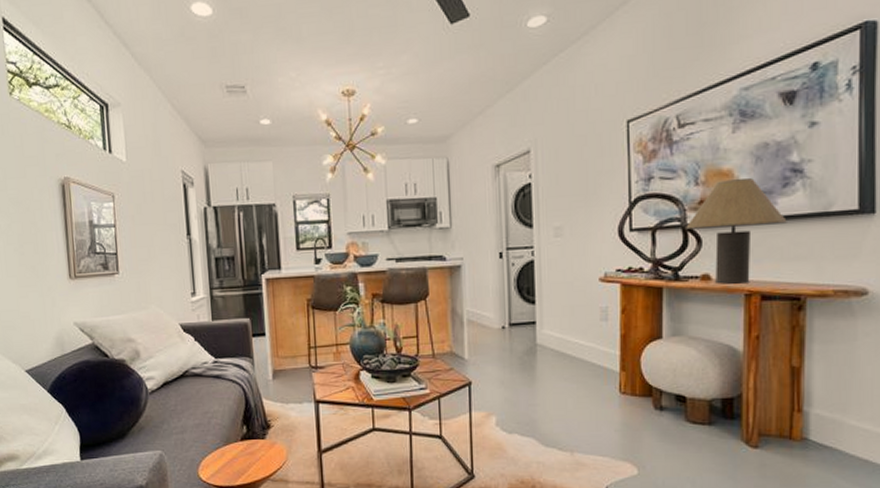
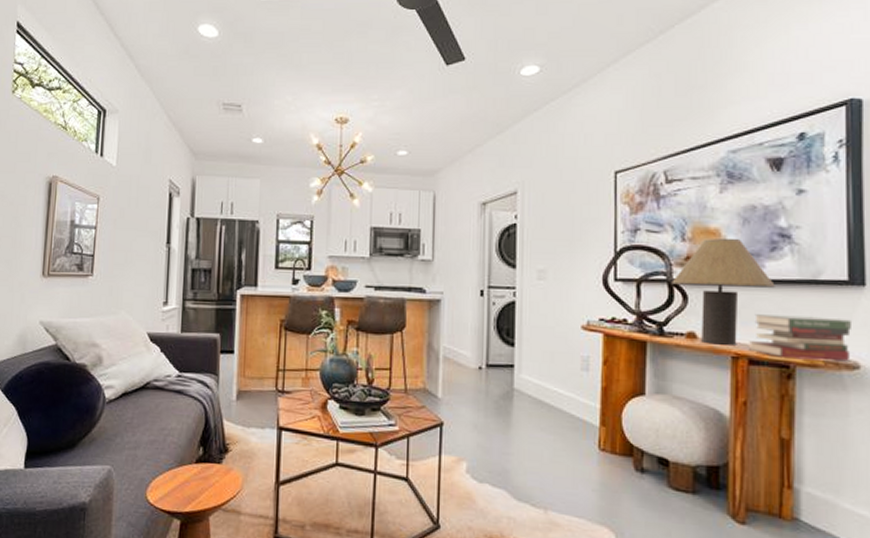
books: none [762,247,860,290] -> present [749,314,851,362]

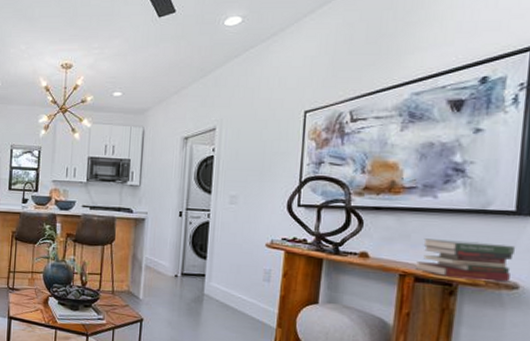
table lamp: present [672,239,775,345] -> none [349,171,445,265]

